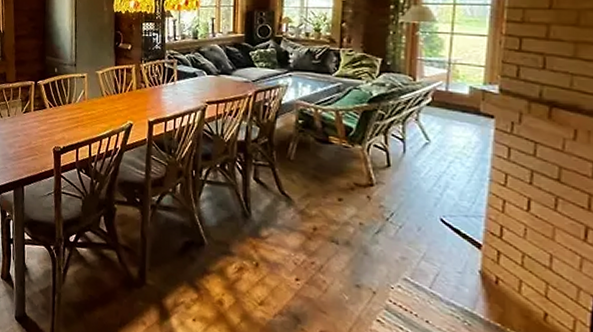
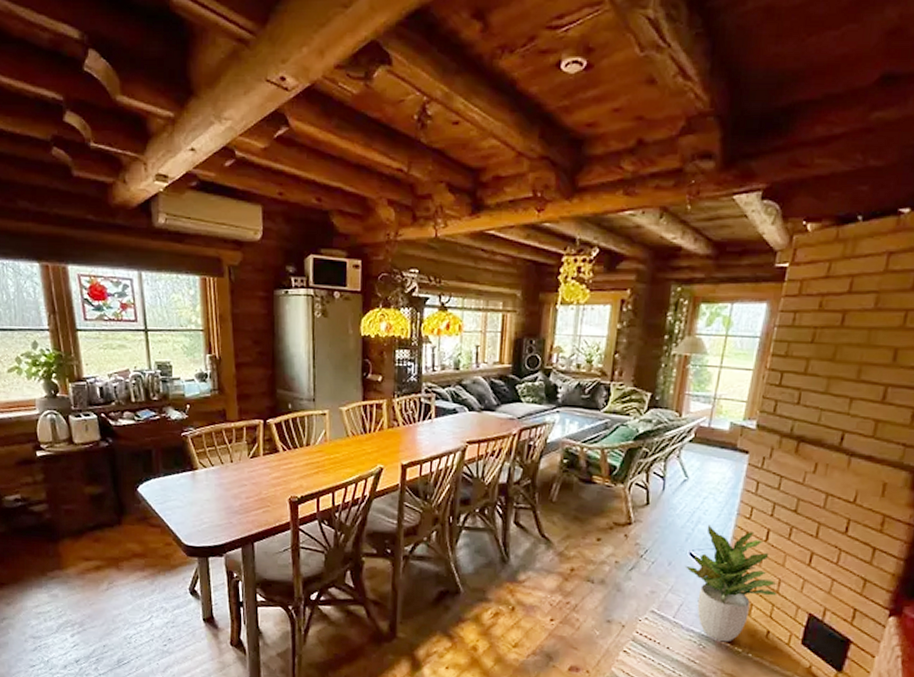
potted plant: none [436,190,551,322] -> present [684,525,777,642]

